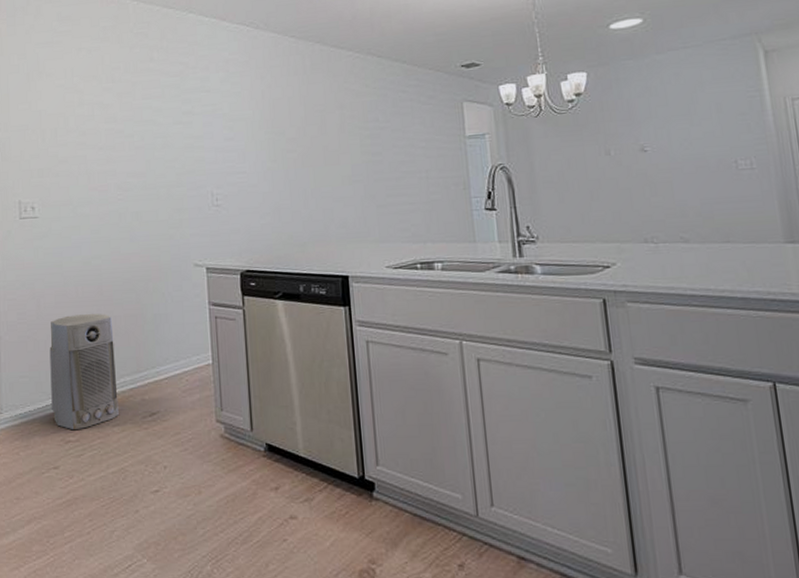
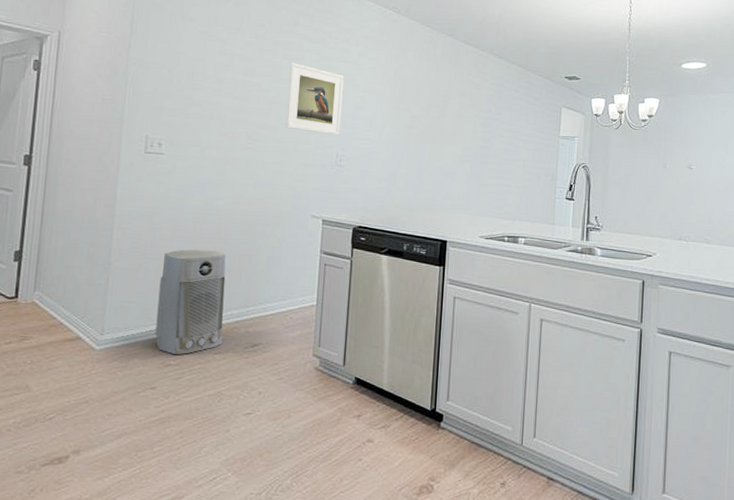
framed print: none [151,101,212,173] -> present [286,63,344,136]

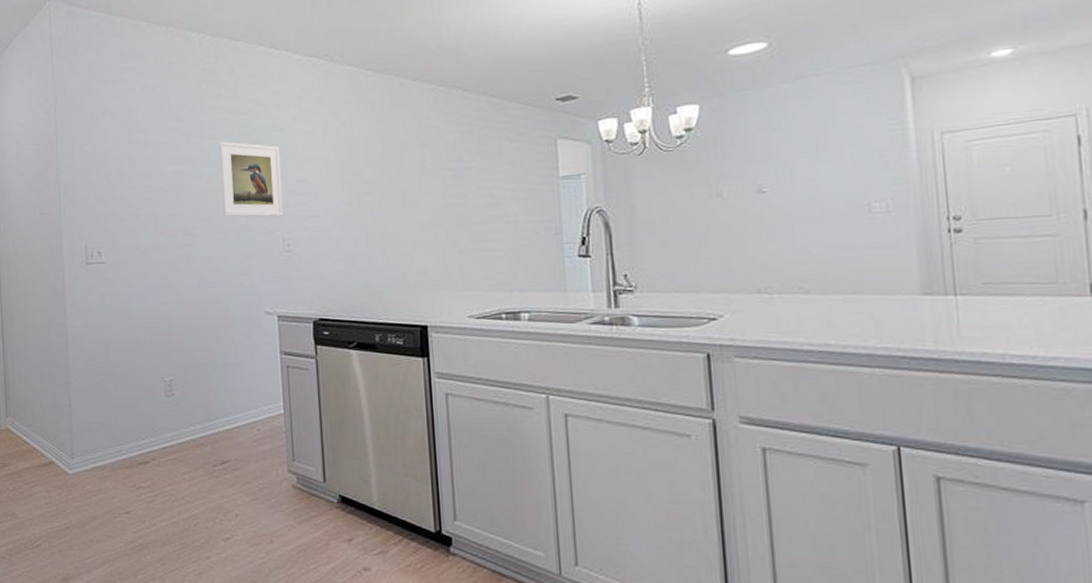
air purifier: present [155,249,226,355] -> none [119,360,189,477]

